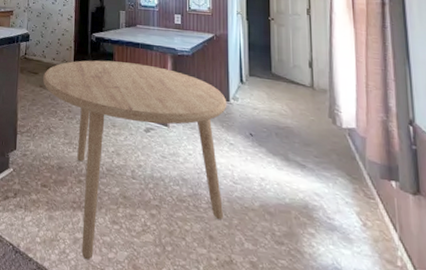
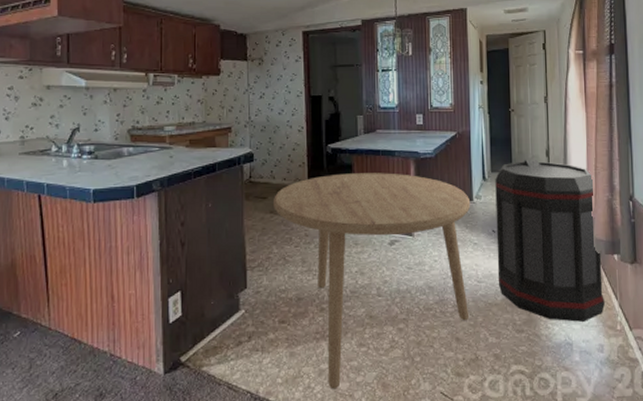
trash can: none [253,67,381,248] -> present [495,159,605,322]

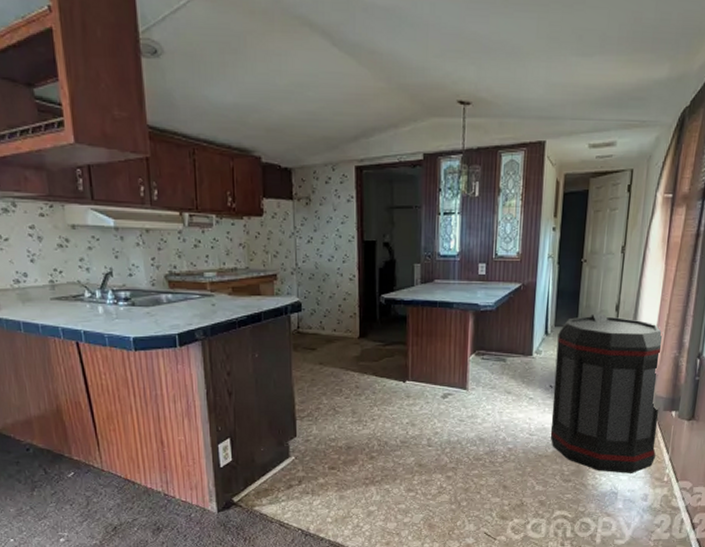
dining table: present [274,173,471,390] -> none [323,325,530,529]

